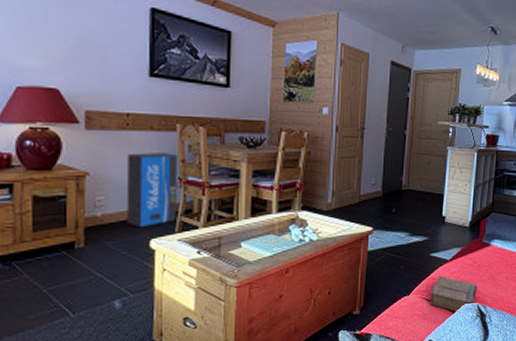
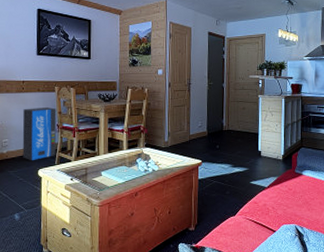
book: present [429,276,478,312] -> none [252,200,294,231]

